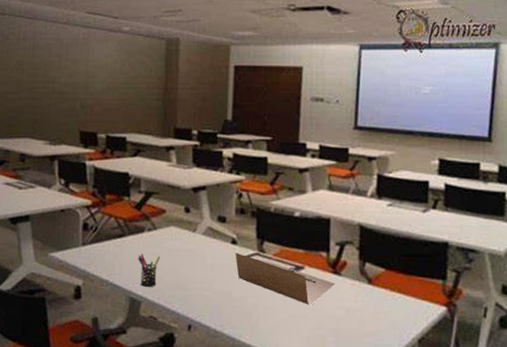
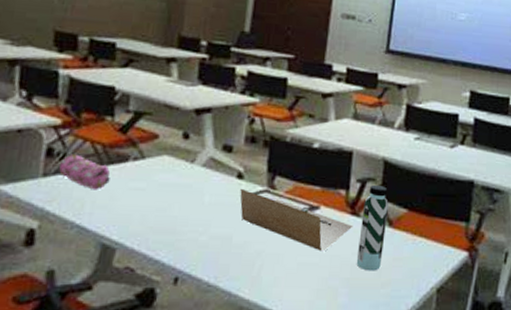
pencil case: none [94,227,132,256] -> present [59,154,110,190]
pen holder: present [138,254,161,287] -> none [117,188,147,230]
water bottle: none [341,247,367,323] -> present [356,184,389,271]

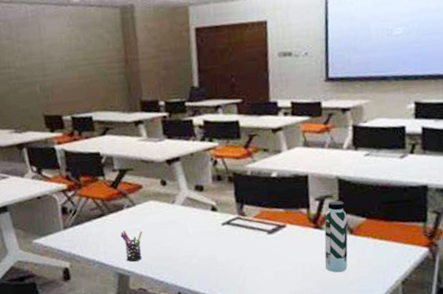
pencil case: present [59,154,110,190] -> none [74,209,113,235]
pen holder: none [117,188,147,230] -> present [120,230,143,262]
desk organizer: present [240,188,353,252] -> none [216,218,318,261]

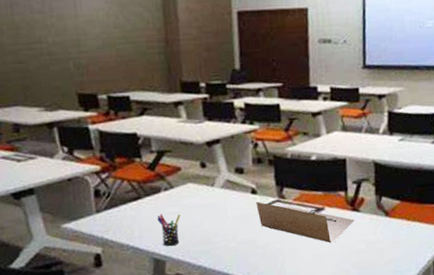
desk organizer: none [216,218,318,261] -> present [256,201,355,243]
water bottle: present [324,200,348,273] -> none [361,183,384,254]

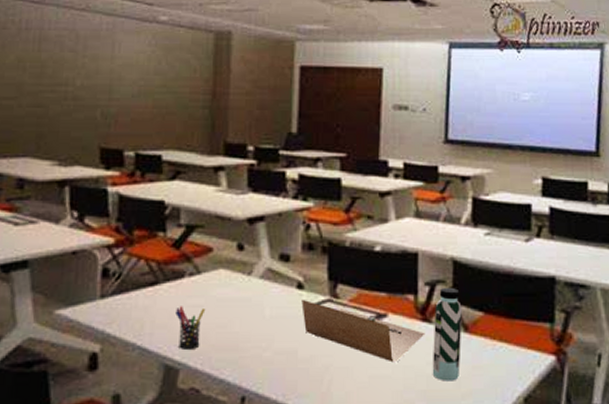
water bottle: none [361,183,384,254] -> present [432,287,462,381]

